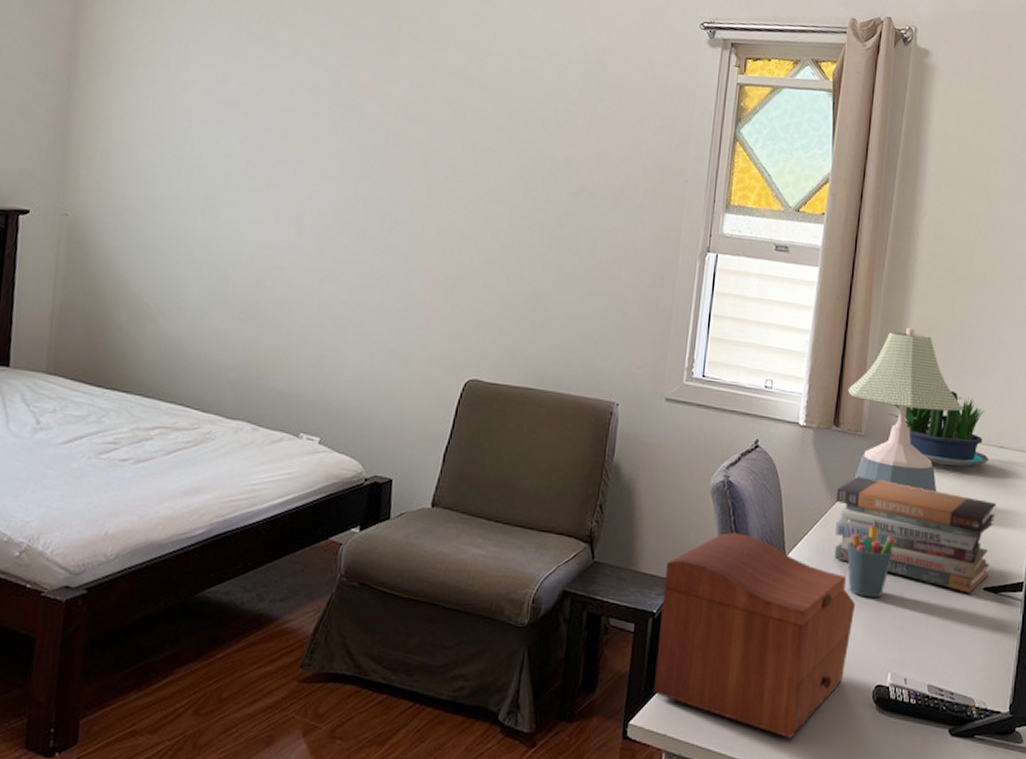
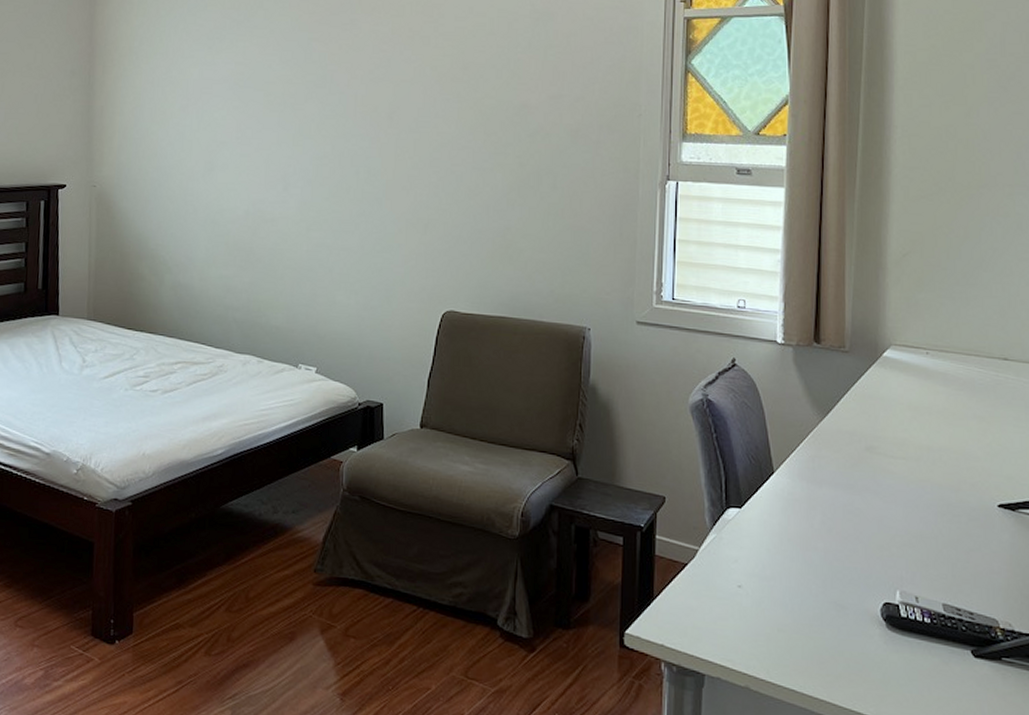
sewing box: present [654,532,856,738] -> none [648,449,855,653]
book stack: present [834,476,996,593] -> none [823,392,1005,510]
pen holder: present [847,520,896,598] -> none [838,436,894,515]
desk lamp: present [848,328,963,492] -> none [826,243,958,407]
potted plant: present [881,390,989,467] -> none [865,303,993,380]

